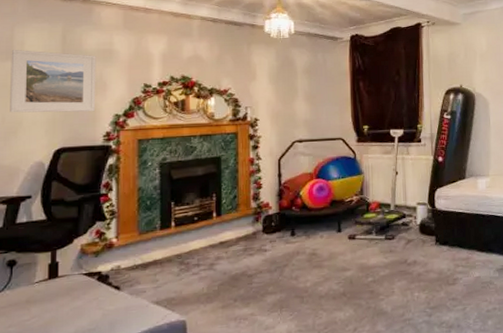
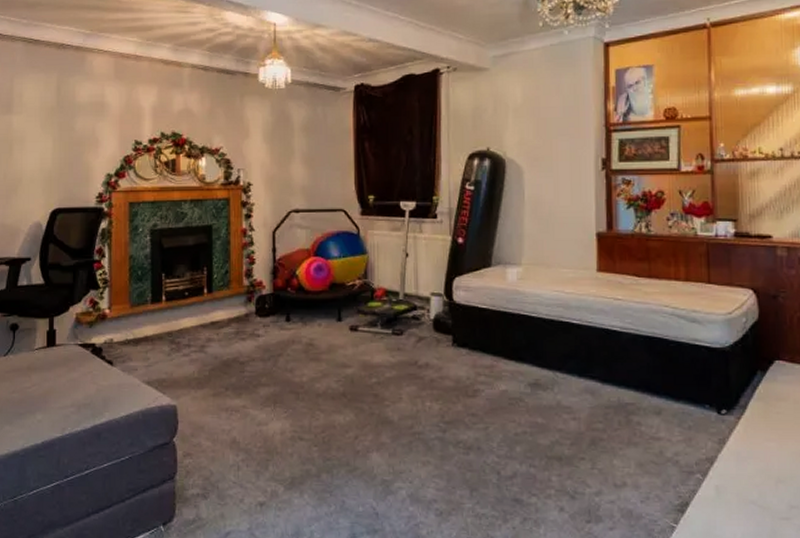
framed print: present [10,50,96,113] -> none [11,102,89,171]

